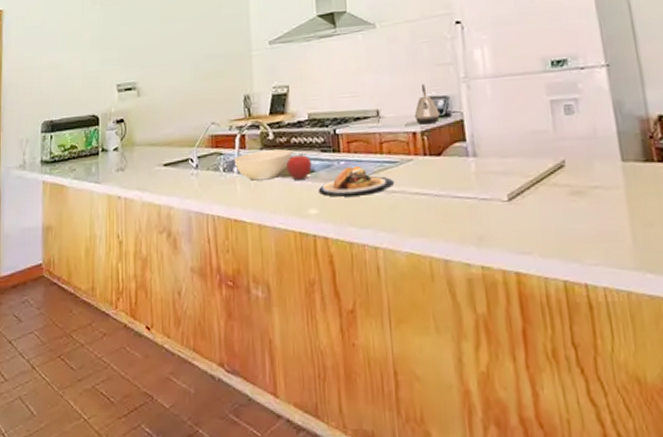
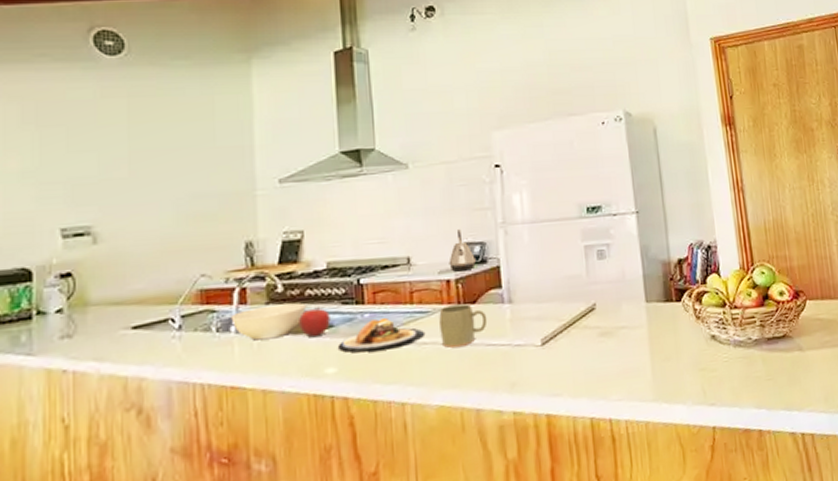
mug: none [406,156,453,197] -> present [439,304,488,348]

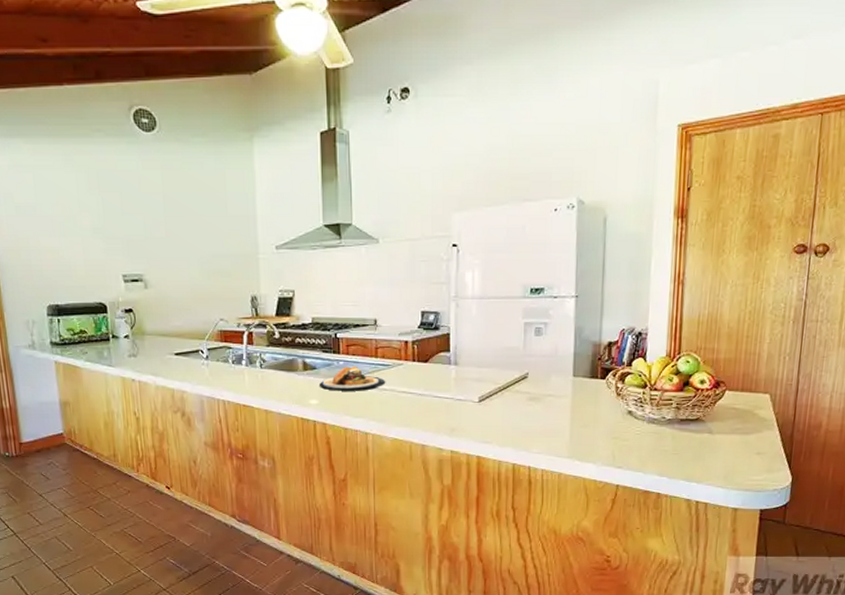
bowl: present [231,303,306,341] -> none [242,348,296,373]
fruit: present [299,306,331,338] -> none [291,351,314,376]
mug: present [439,304,488,348] -> none [397,362,436,395]
kettle: present [448,229,476,272] -> none [408,299,430,335]

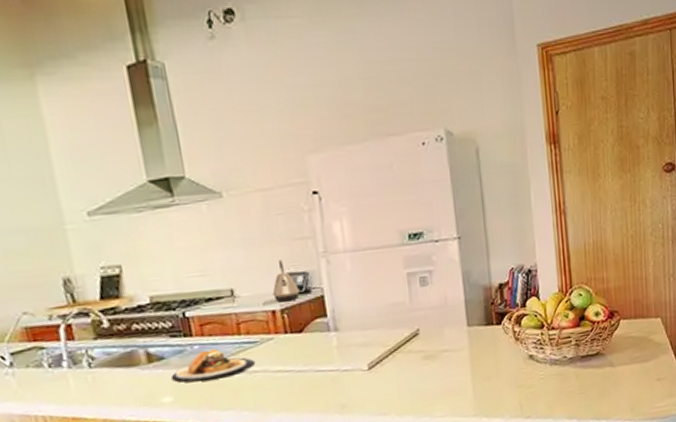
kettle: none [408,299,430,335] -> present [272,260,300,303]

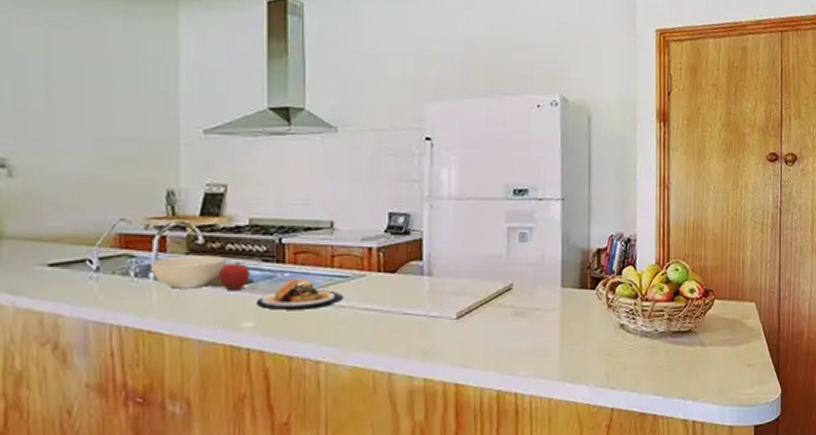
bowl: none [60,337,135,375] -> present [149,256,226,289]
fruit: none [129,339,161,370] -> present [219,261,250,291]
kettle: present [272,260,300,303] -> none [372,199,399,240]

